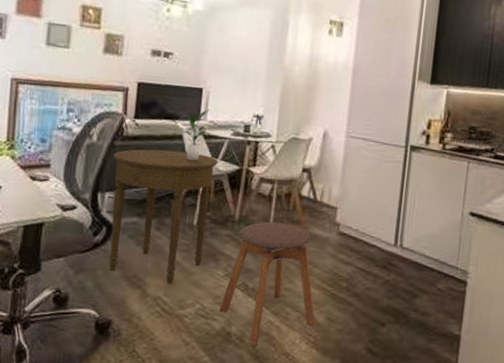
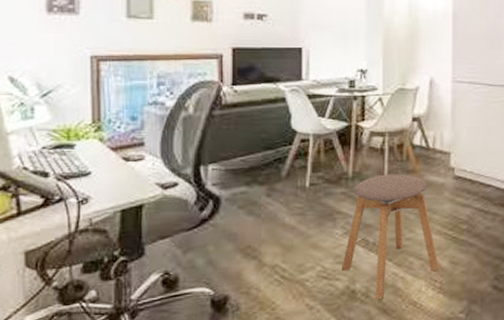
side table: present [109,149,219,284] -> none [213,114,326,250]
potted plant: present [182,109,210,161] -> none [284,68,313,123]

